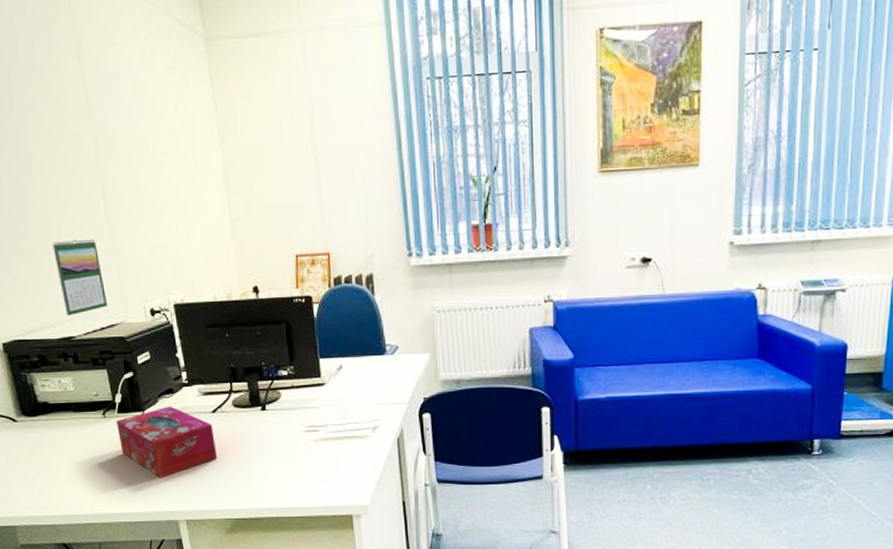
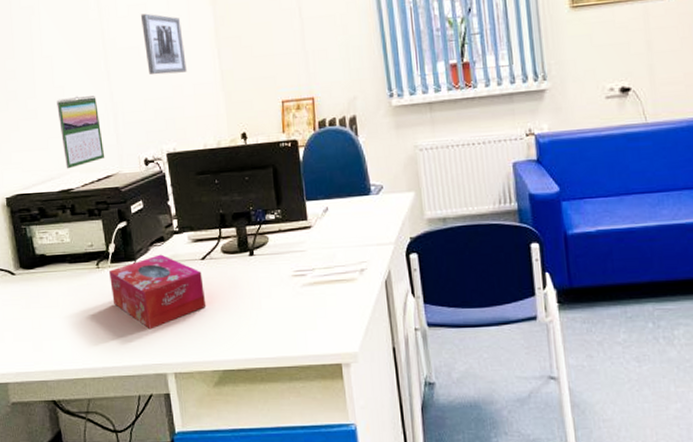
wall art: none [141,152,194,221] -> present [140,13,187,75]

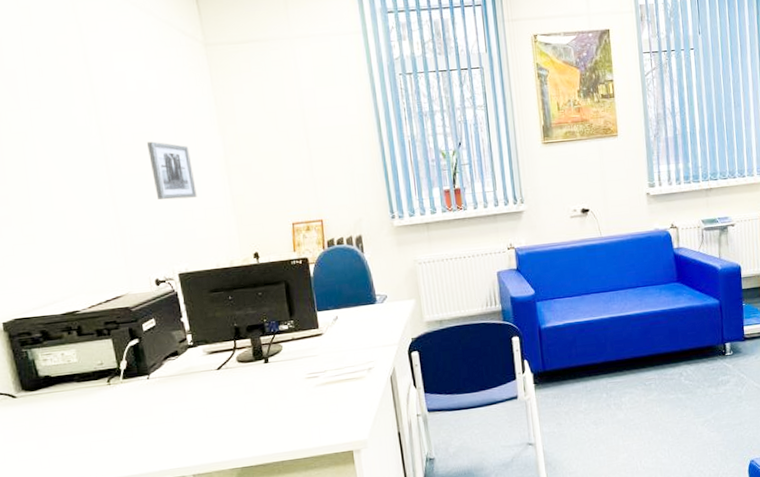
calendar: present [57,96,105,169] -> none [57,220,113,292]
tissue box: present [109,254,207,330] -> none [121,367,223,438]

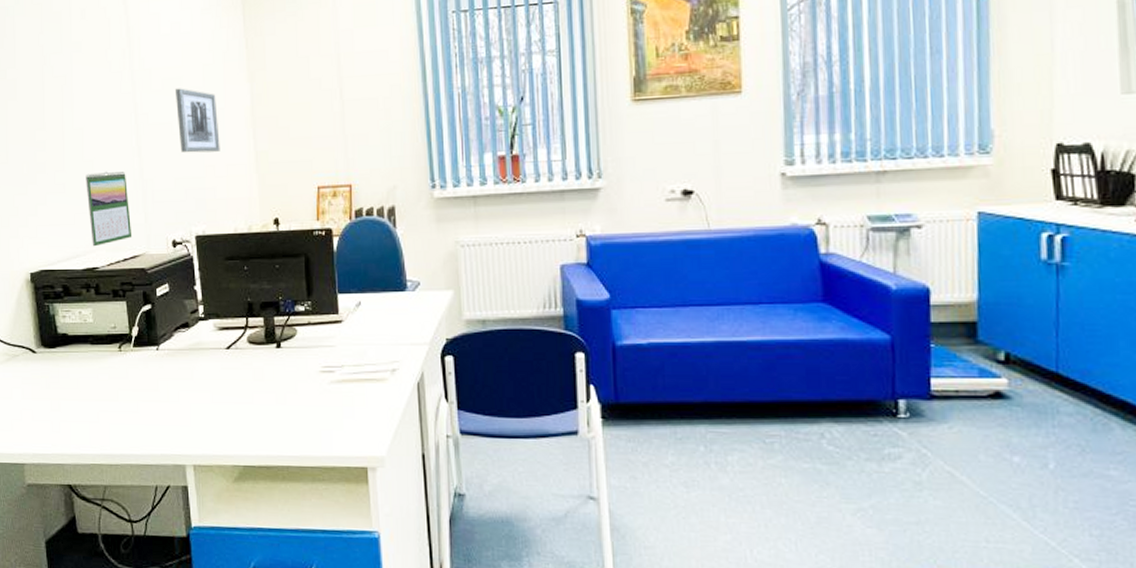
calendar: none [57,220,113,292] -> present [86,171,132,247]

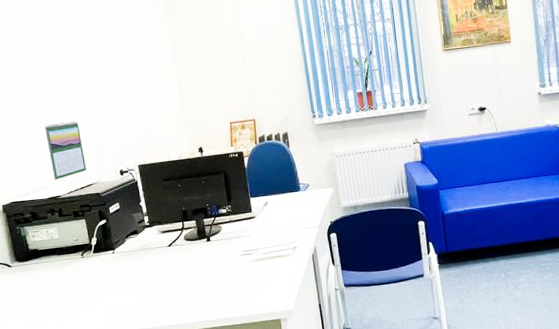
wall art: present [175,88,220,153] -> none [114,56,154,104]

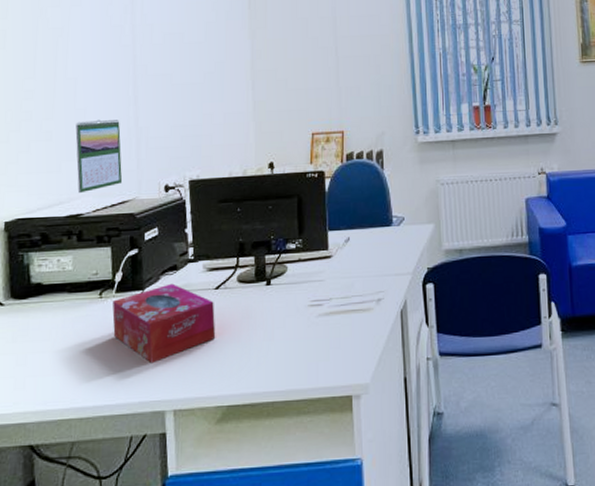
tissue box: none [92,244,173,304] -> present [112,283,216,364]

